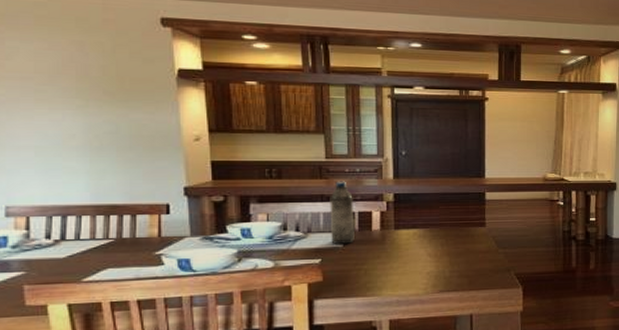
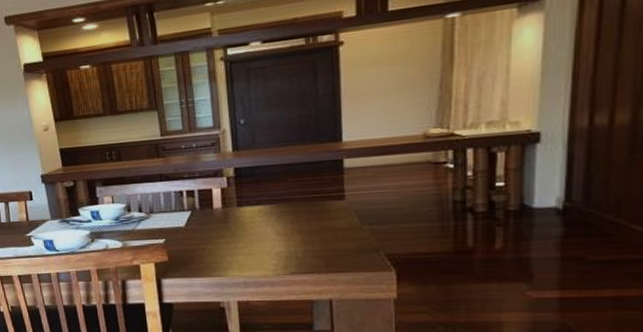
water bottle: present [330,181,354,245] -> none [168,158,196,225]

